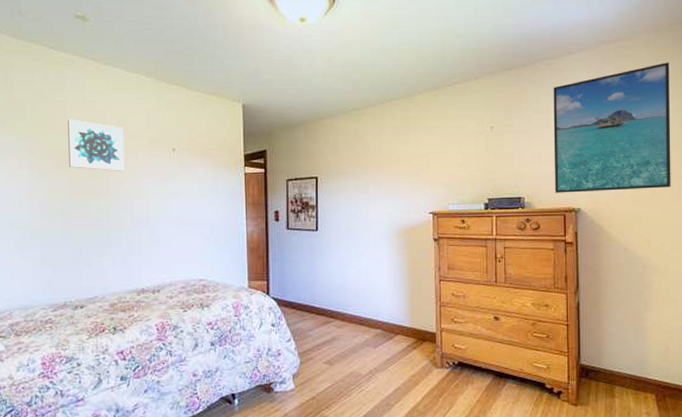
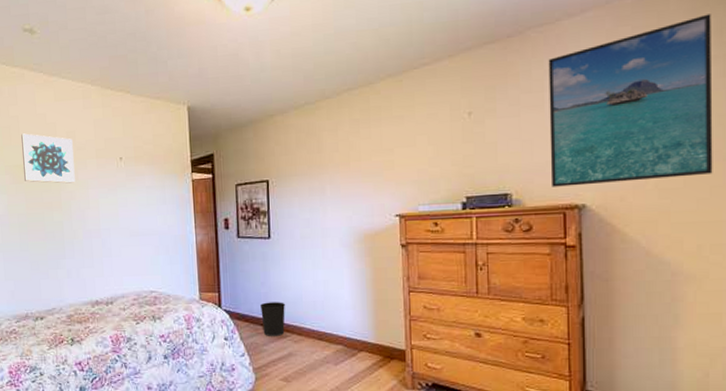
wastebasket: none [306,290,331,323] -> present [259,302,286,337]

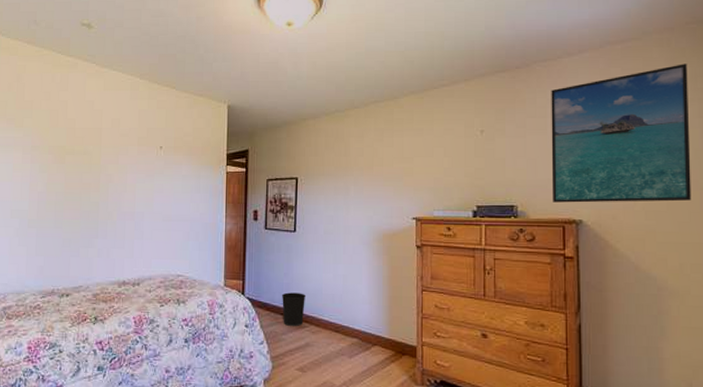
wall art: present [21,133,75,184] -> none [65,117,117,167]

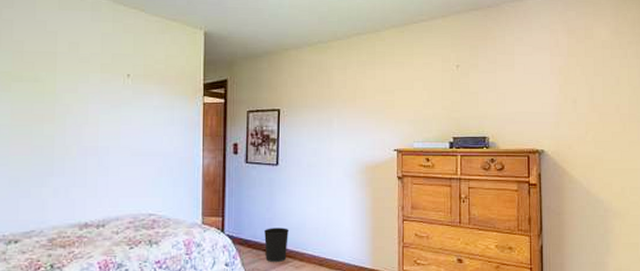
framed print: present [551,64,692,203] -> none [518,10,631,134]

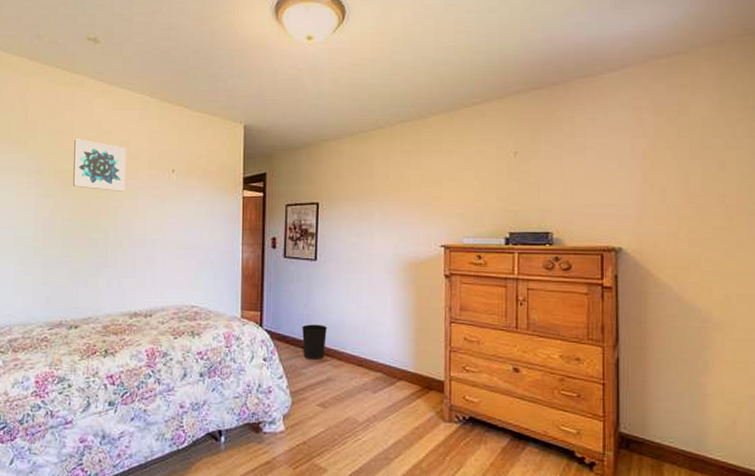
wall art: none [11,39,75,96] -> present [72,139,126,192]

